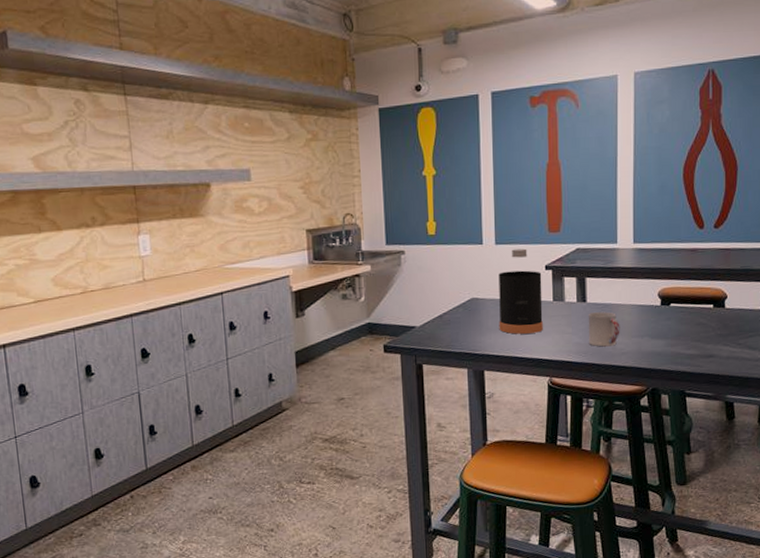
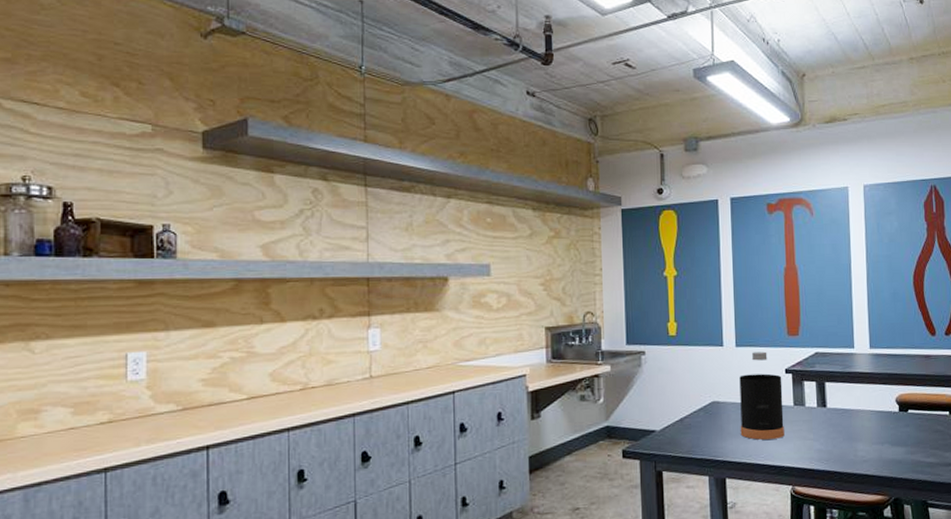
cup: present [588,312,620,347] -> none [828,417,861,454]

